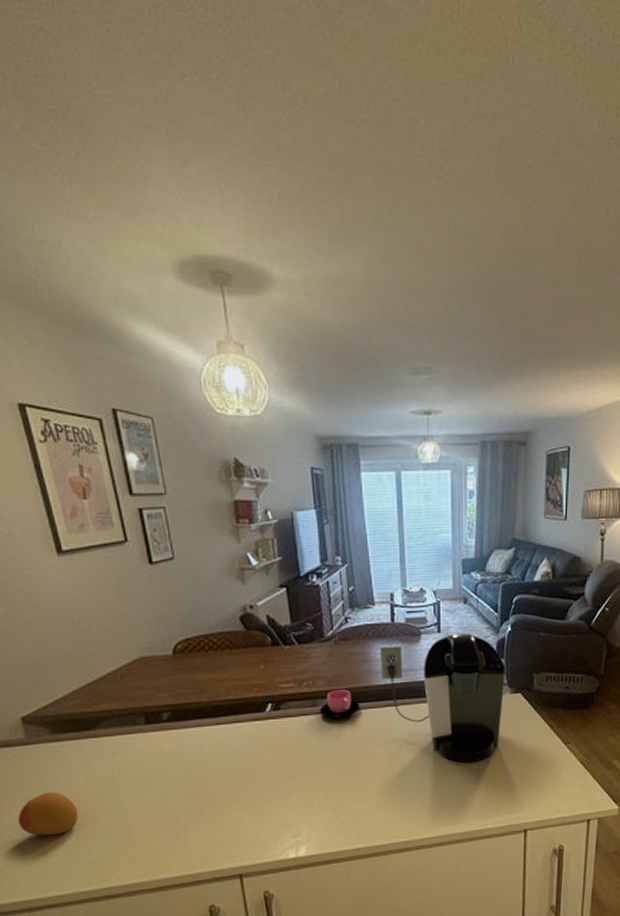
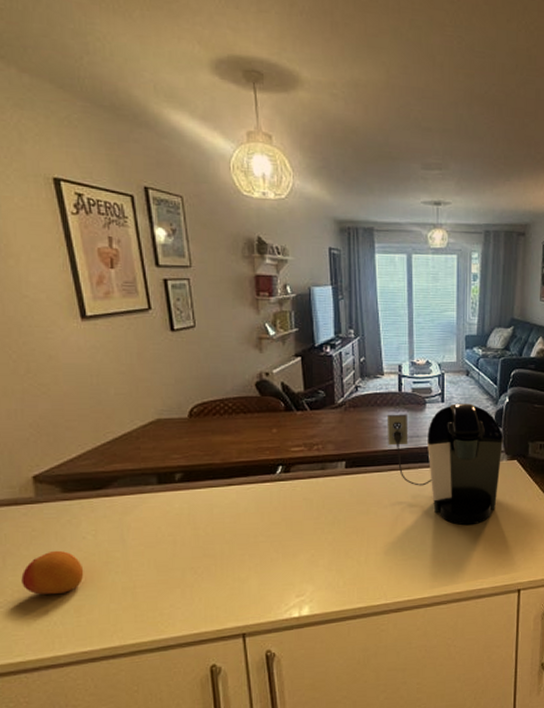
cup: present [320,690,360,719] -> none [328,454,367,481]

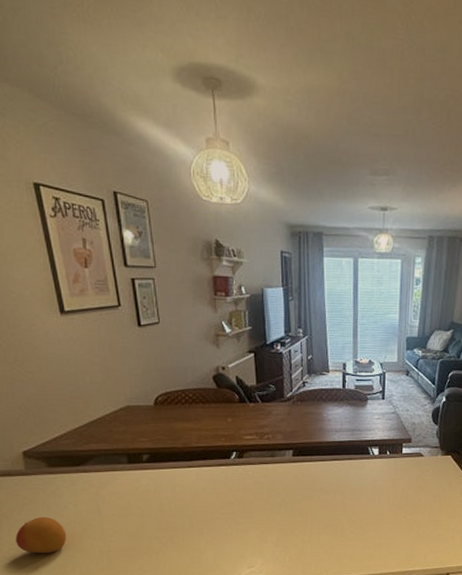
coffee maker: present [387,403,503,526] -> none [331,401,439,513]

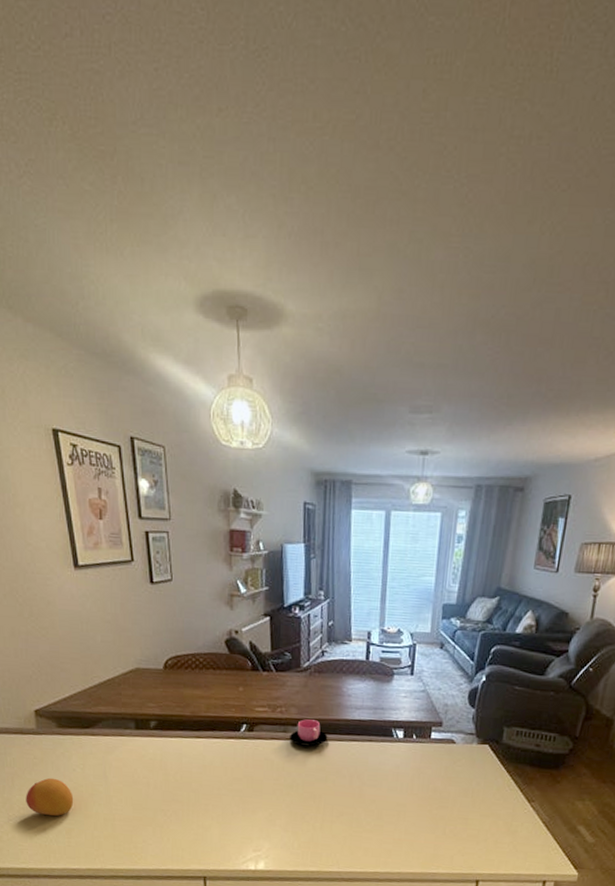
cup: none [277,444,312,468] -> present [290,719,328,747]

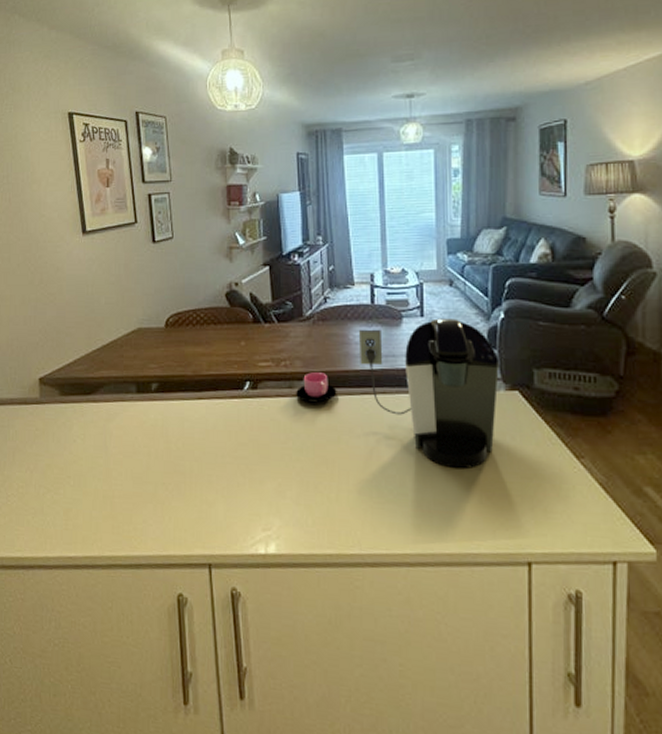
fruit: present [26,777,74,816] -> none [25,451,73,494]
coffee maker: none [351,677,476,808] -> present [358,318,499,470]

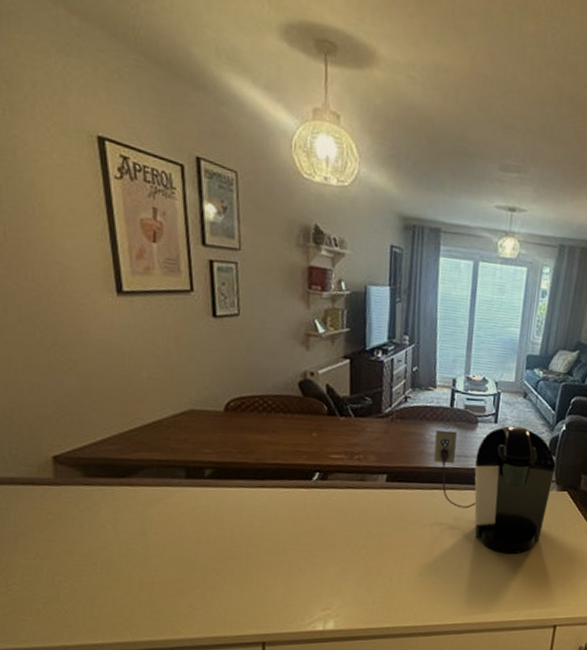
cup: present [296,372,337,403] -> none [367,467,409,496]

